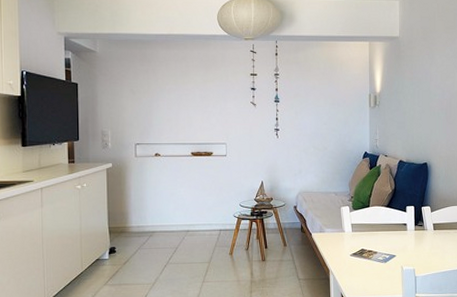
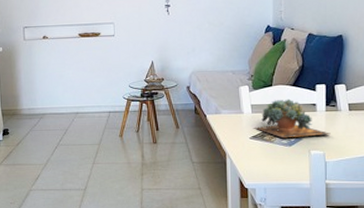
succulent plant: none [353,219,419,256] -> present [253,98,331,139]

